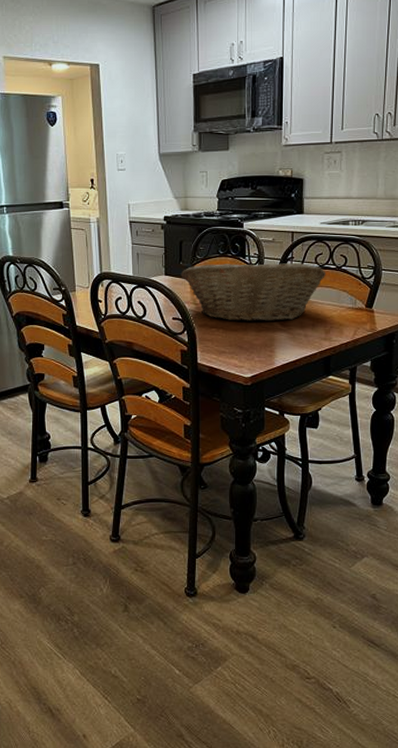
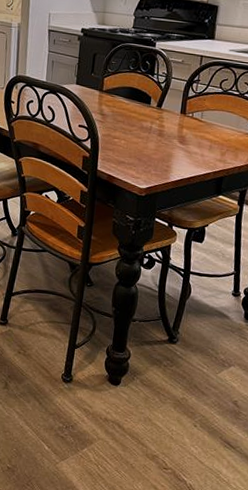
fruit basket: present [181,260,326,322] -> none [91,78,229,140]

